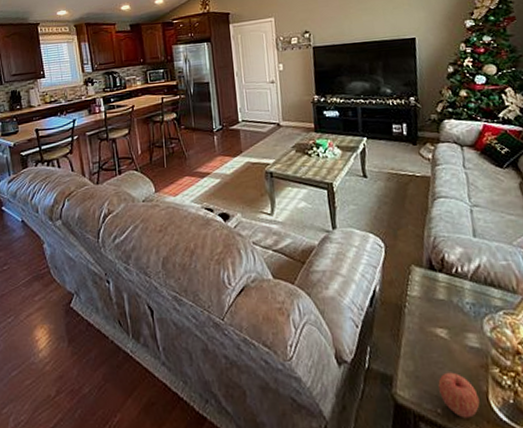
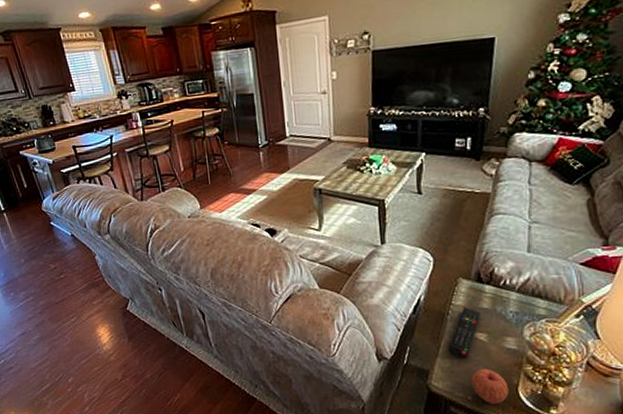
remote control: none [410,297,439,361] -> present [449,306,481,359]

